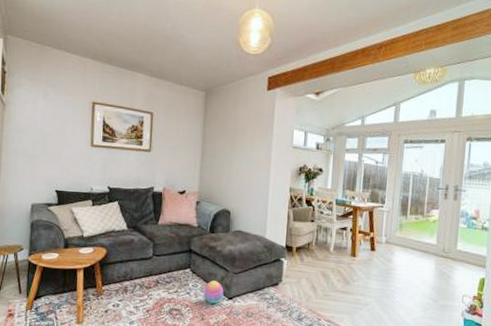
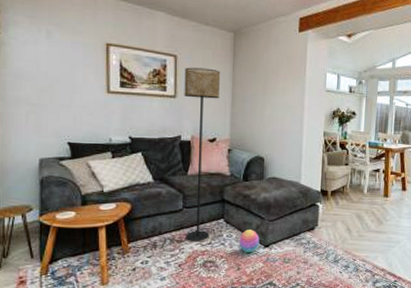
floor lamp: none [154,123,192,289] -> present [184,67,221,241]

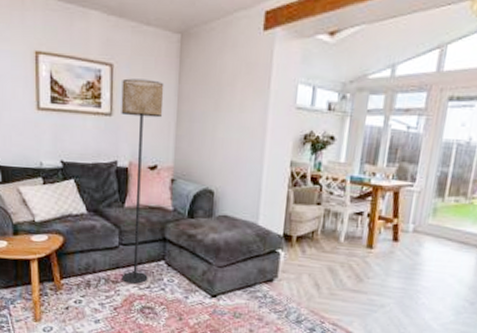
stacking toy: present [239,230,260,253] -> none [181,275,206,302]

